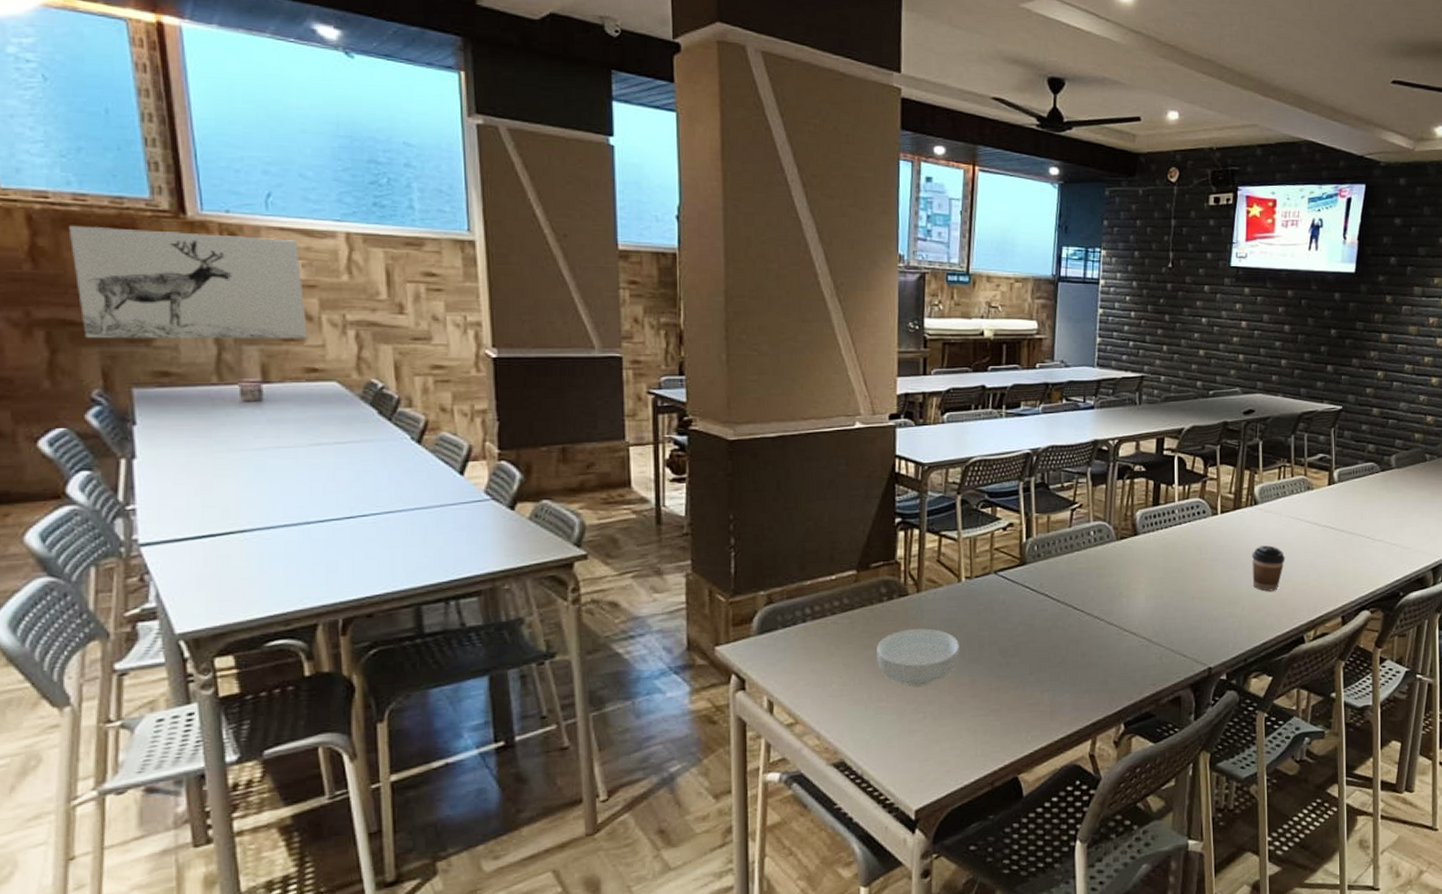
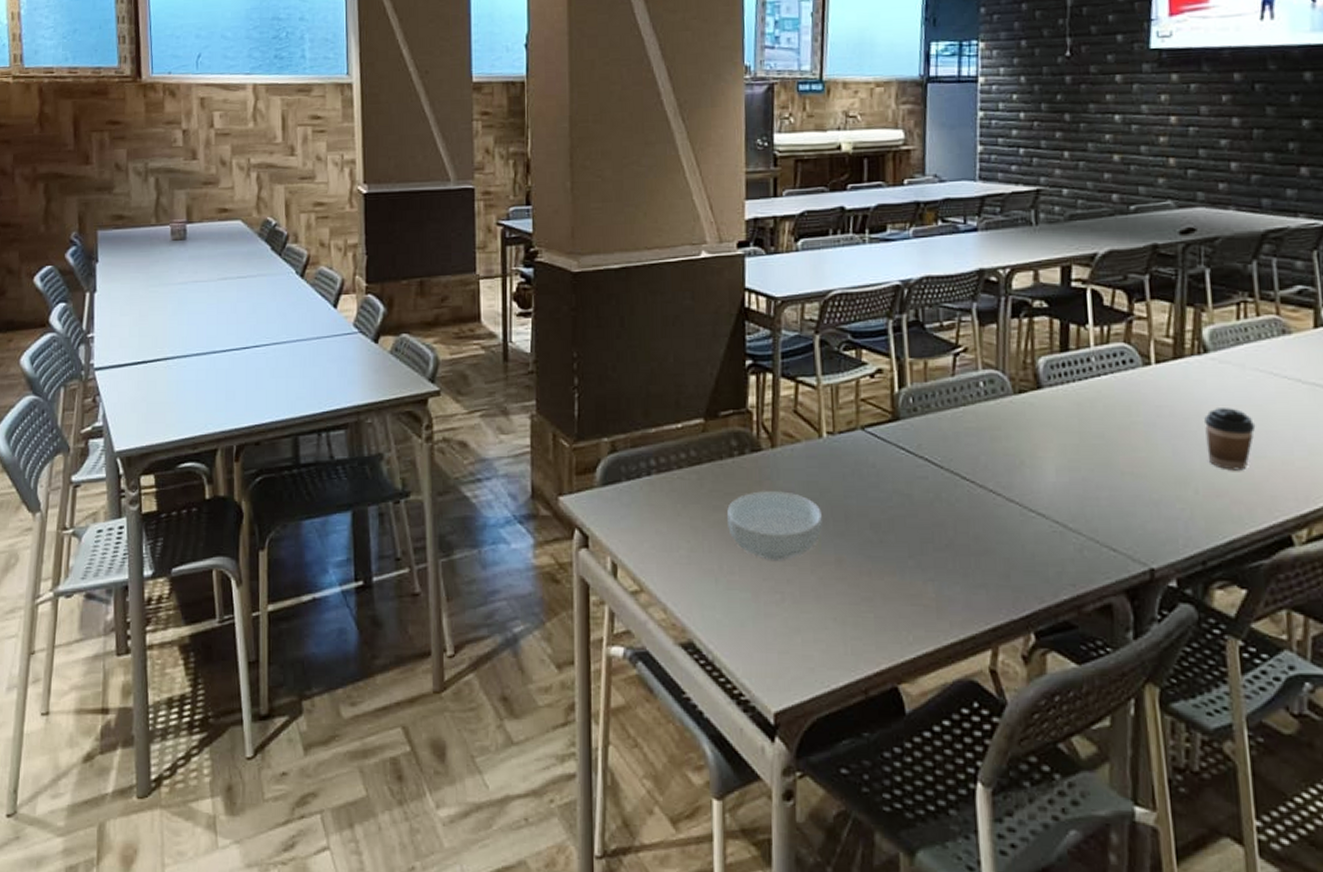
wall art: present [68,225,307,339] -> none [64,93,221,189]

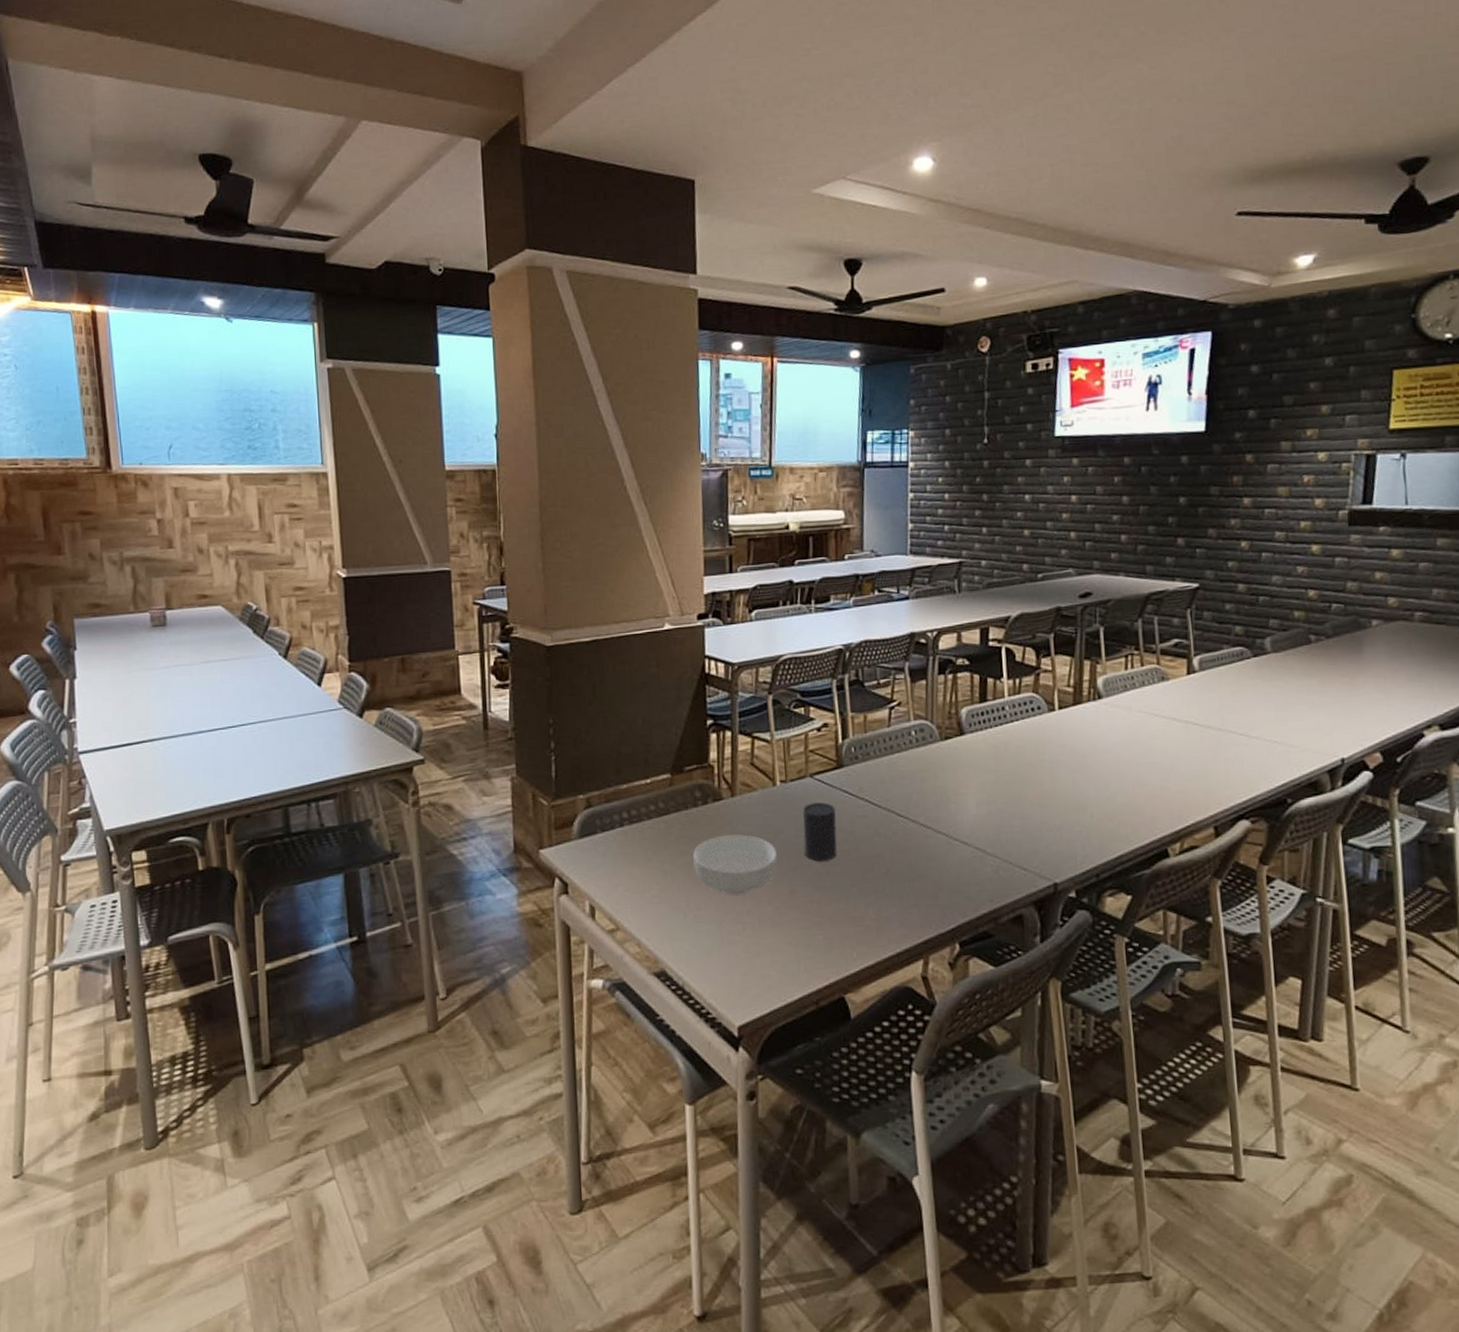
cup: none [852,459,892,527] -> present [803,802,837,862]
coffee cup: present [1204,408,1256,471] -> none [1098,744,1140,797]

